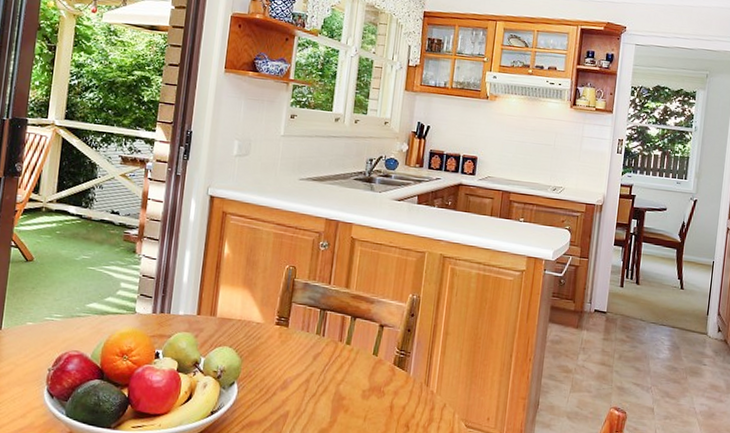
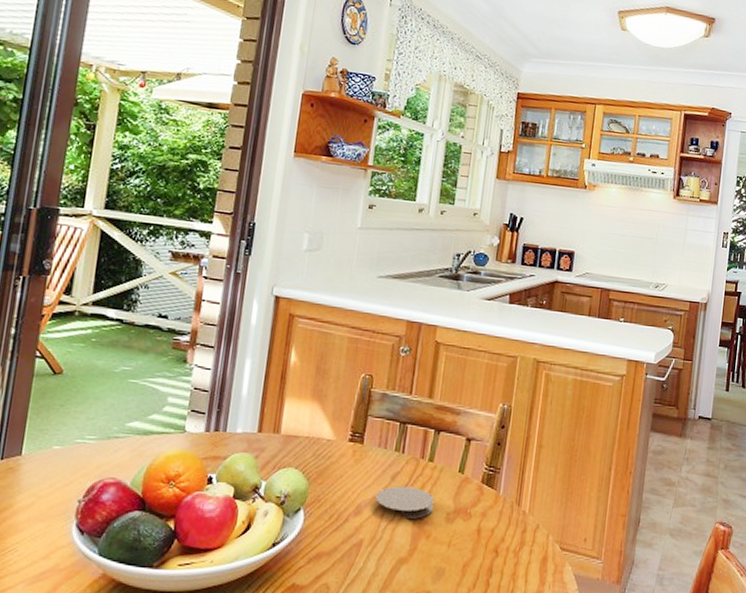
coaster: none [299,365,351,396] -> present [375,486,434,520]

